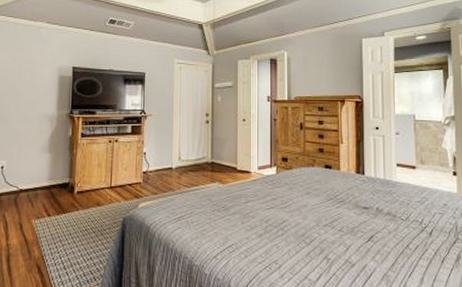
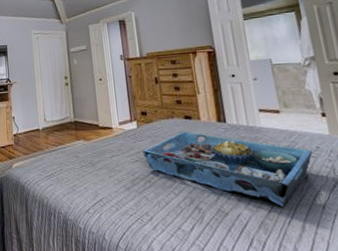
serving tray: none [278,180,441,260] -> present [142,130,313,207]

